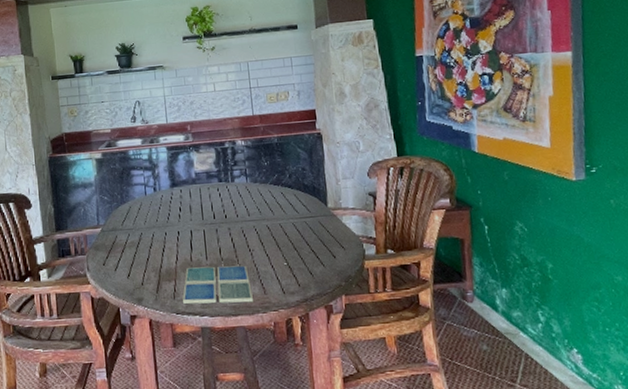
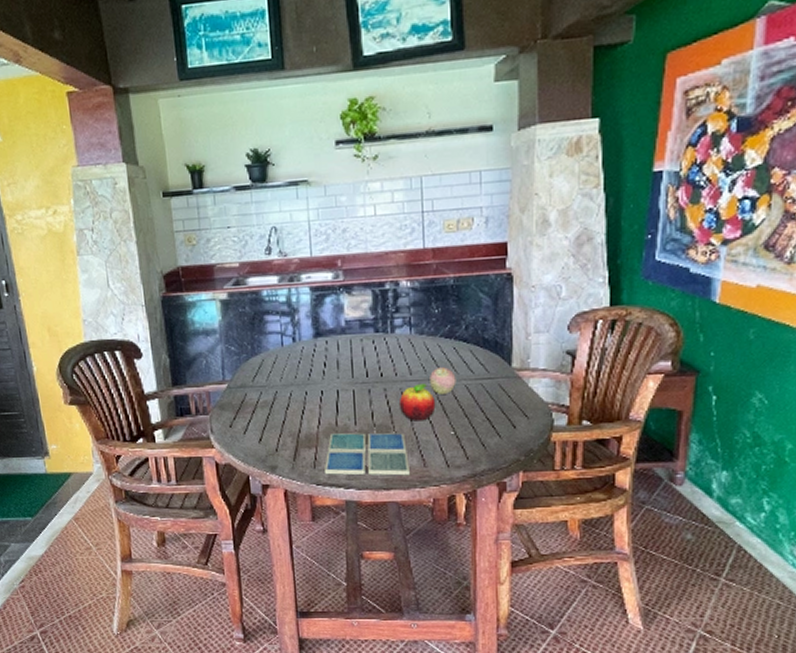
fruit: none [240,223,271,255] -> present [398,384,436,422]
apple: none [264,209,286,232] -> present [430,367,456,396]

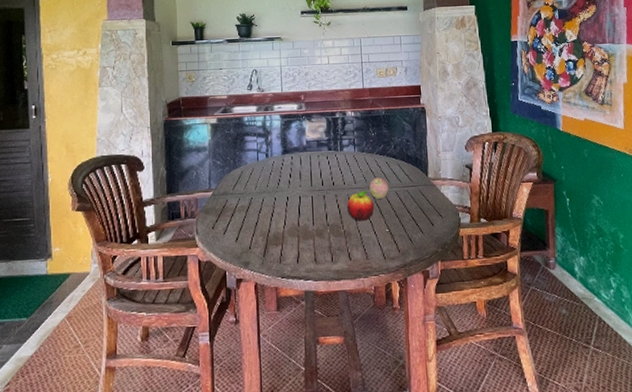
drink coaster: present [324,433,410,476] -> none [288,231,356,269]

